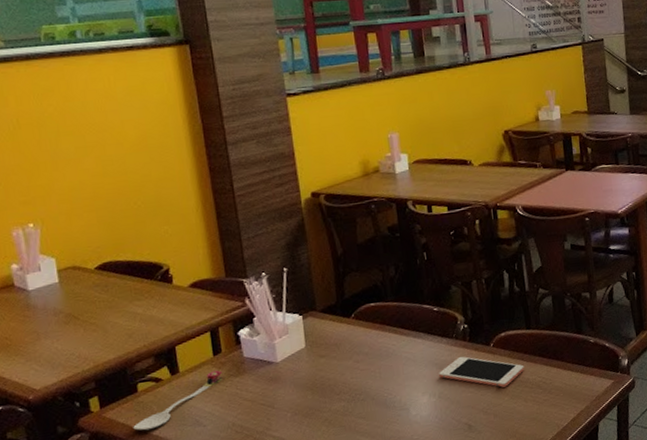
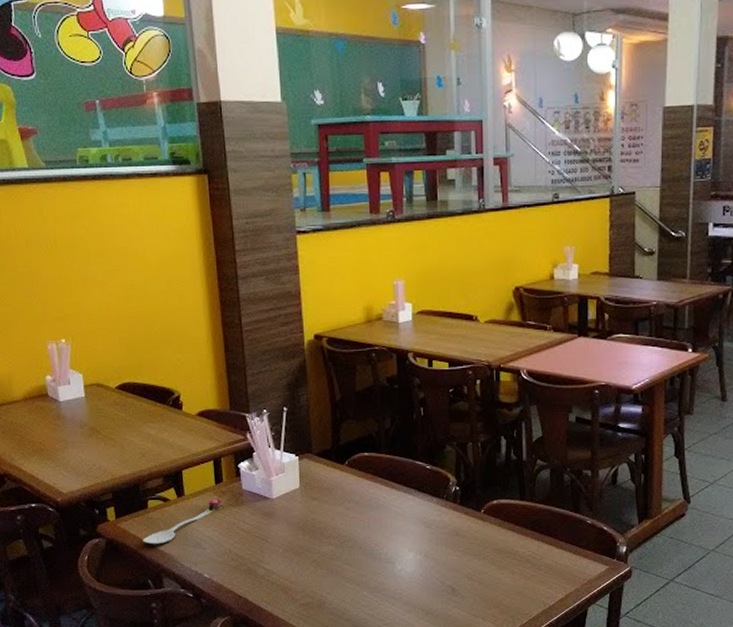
cell phone: present [439,356,525,388] -> none [427,518,514,556]

